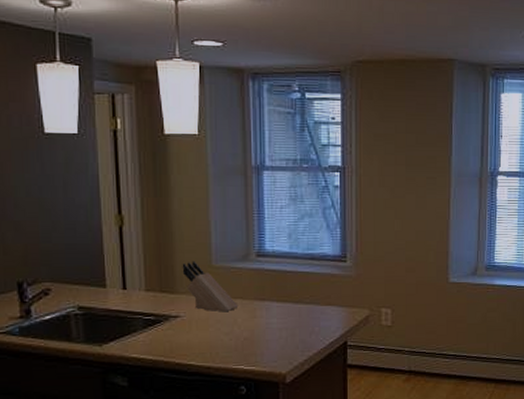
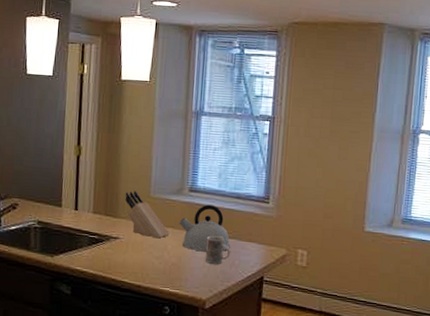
kettle: none [248,269,308,322] -> present [179,204,230,252]
mug: none [280,303,308,334] -> present [205,235,230,264]

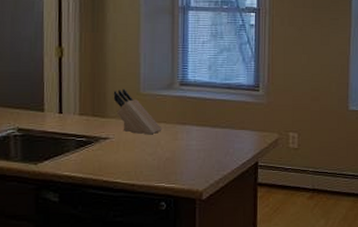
kettle: present [179,204,230,252] -> none [171,97,224,144]
mug: present [205,235,230,264] -> none [199,127,224,155]

